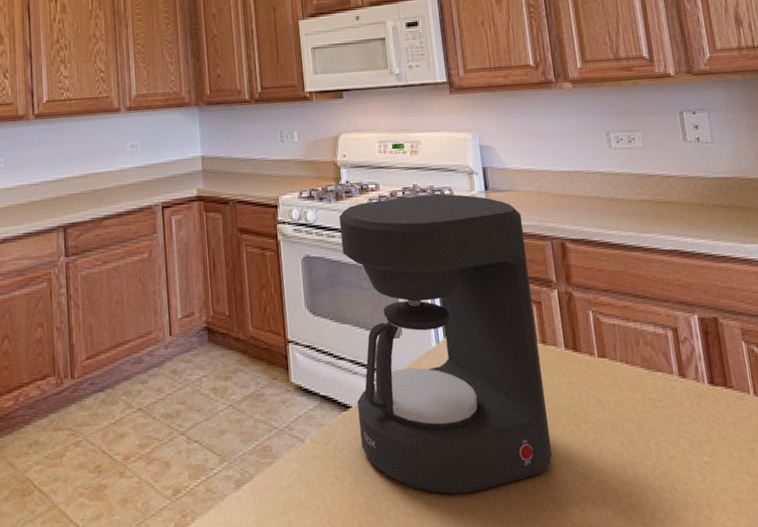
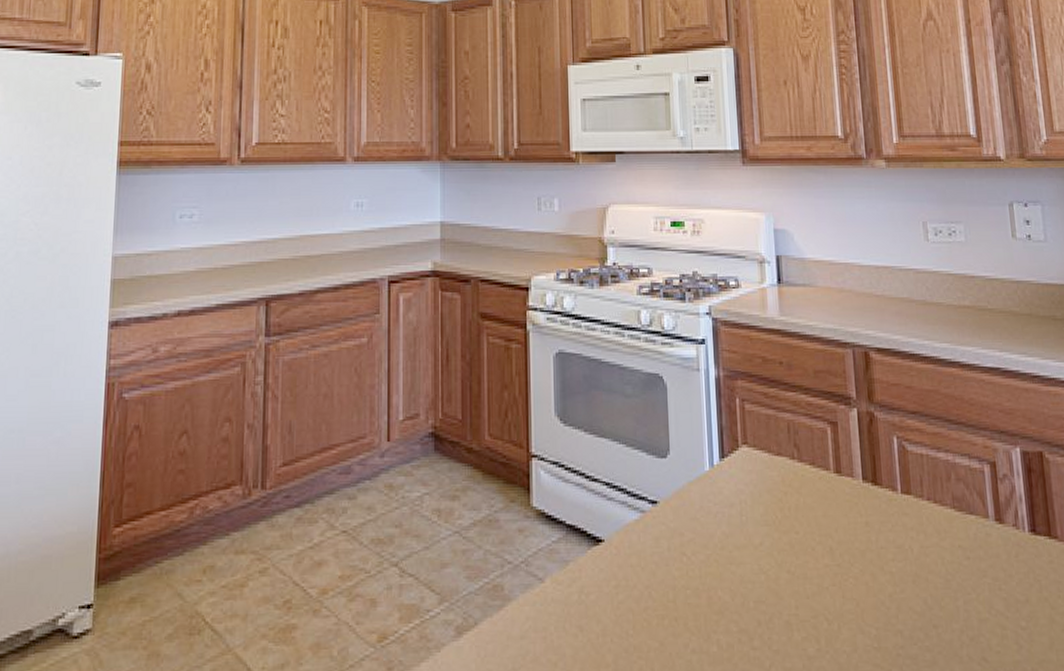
coffee maker: present [339,194,553,495] -> none [602,285,842,656]

